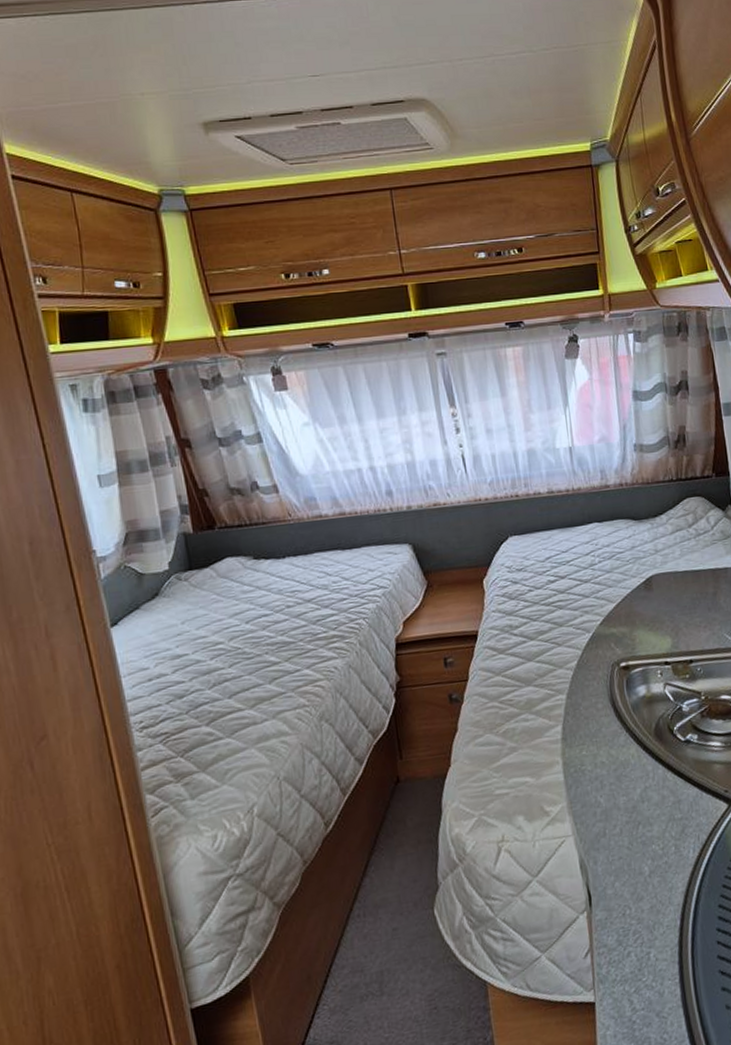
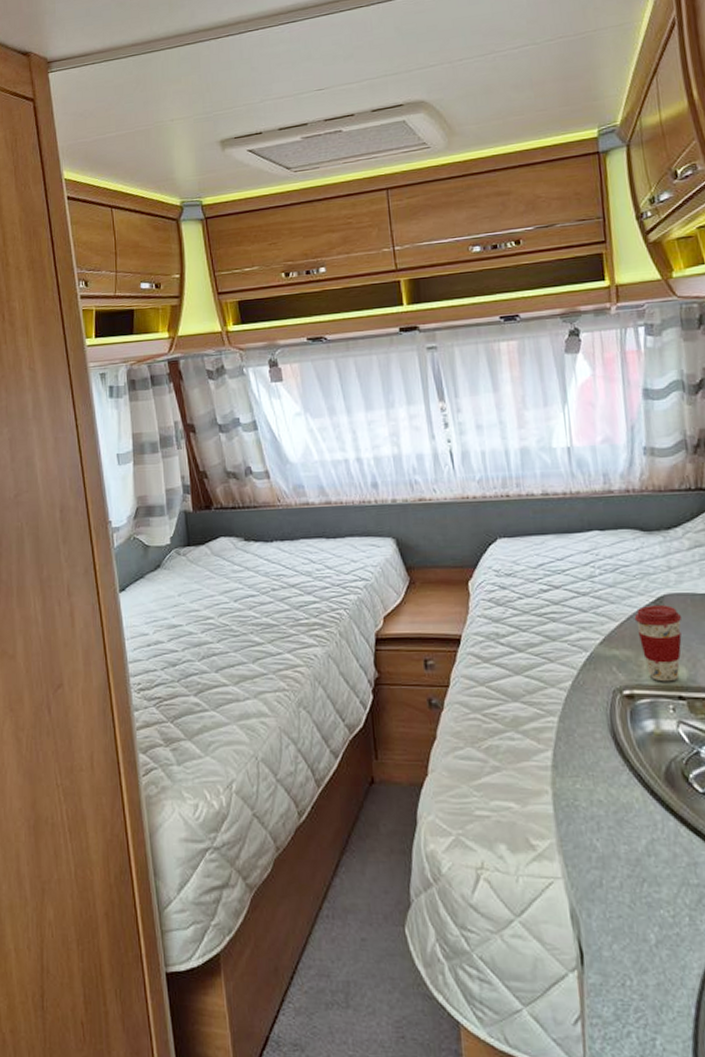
coffee cup: none [628,584,667,652] -> present [634,604,683,682]

